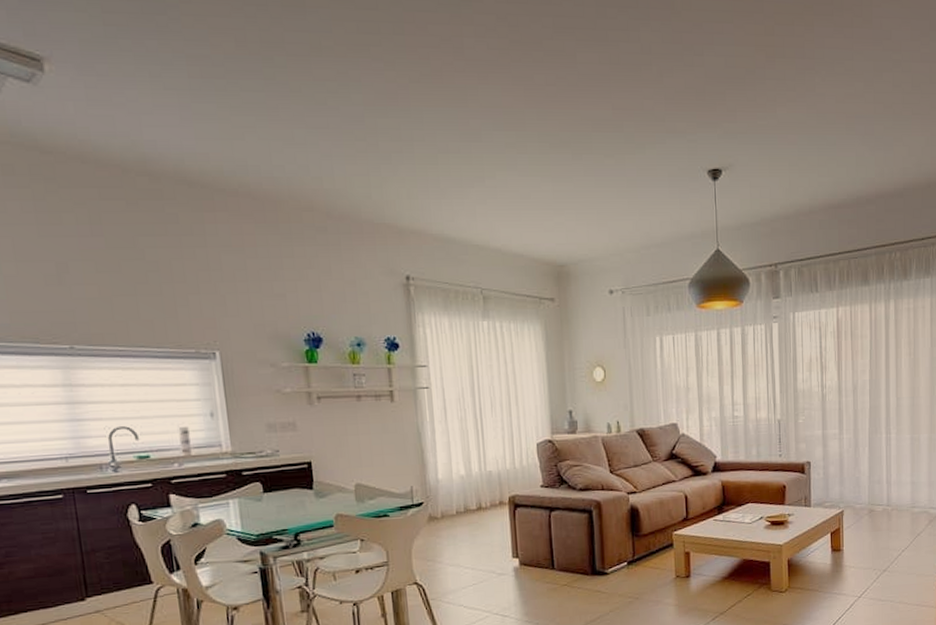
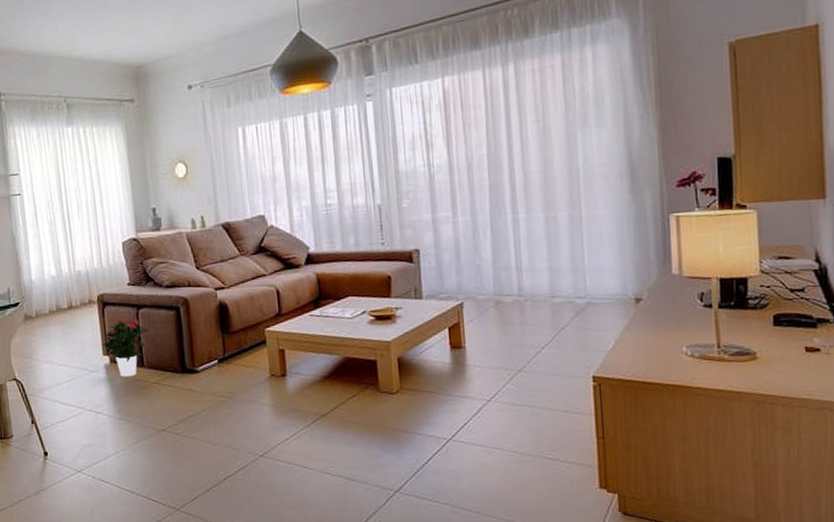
potted flower: none [512,520,561,580] -> present [102,318,149,377]

